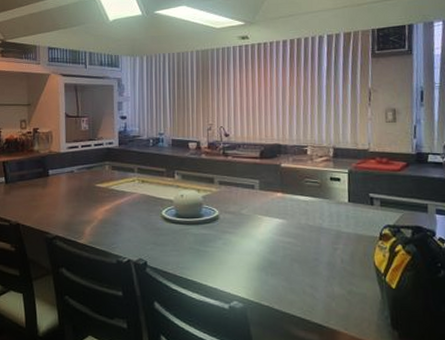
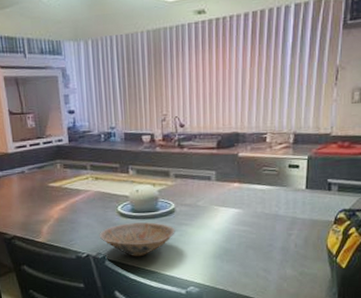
bowl: none [142,228,219,265] -> present [99,222,175,257]

